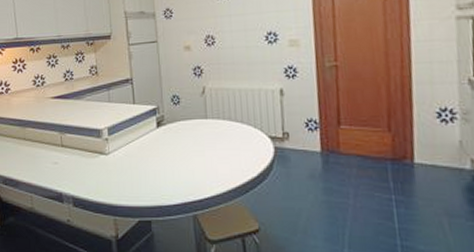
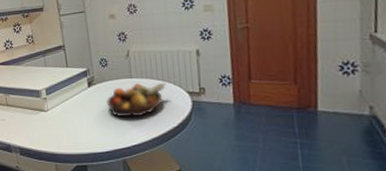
fruit bowl: none [176,125,245,165] -> present [106,83,166,118]

